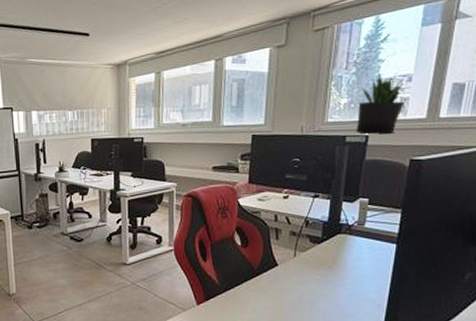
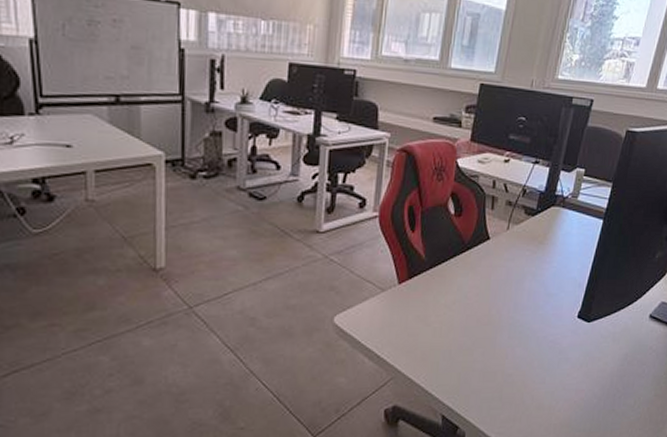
planter: present [356,73,405,135] -> none [583,31,634,100]

